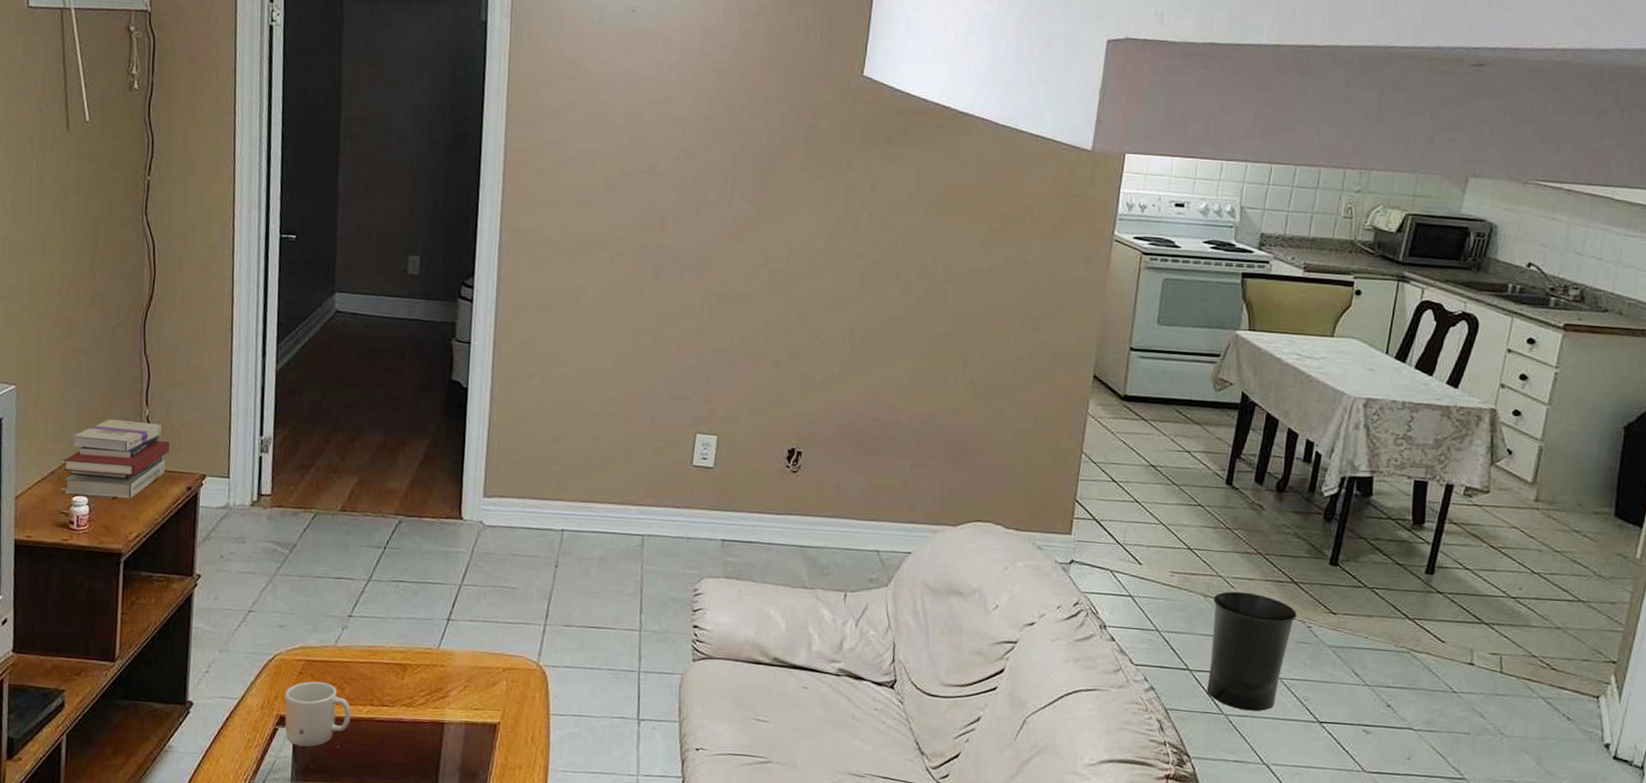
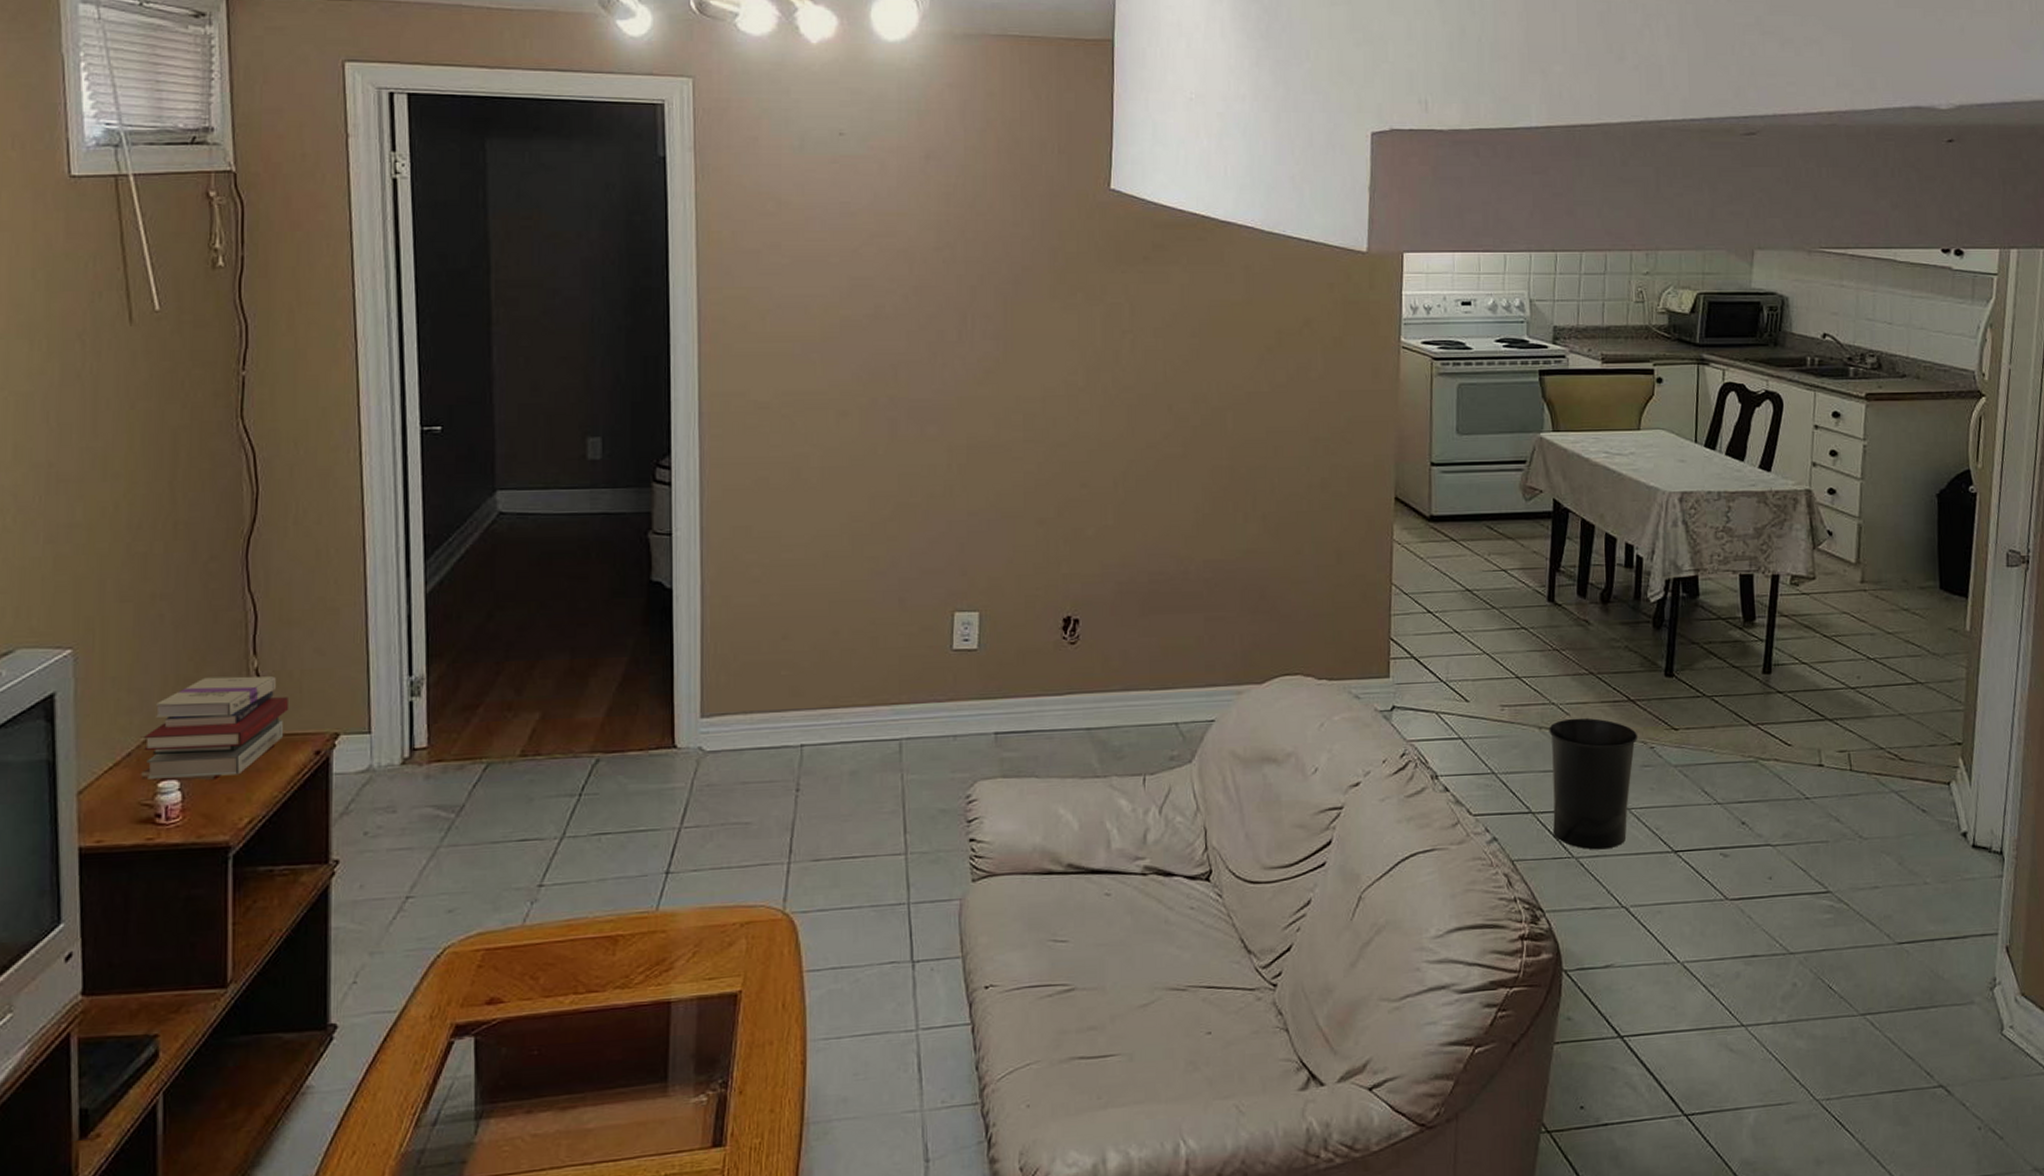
mug: present [284,681,351,747] -> none [460,973,549,1060]

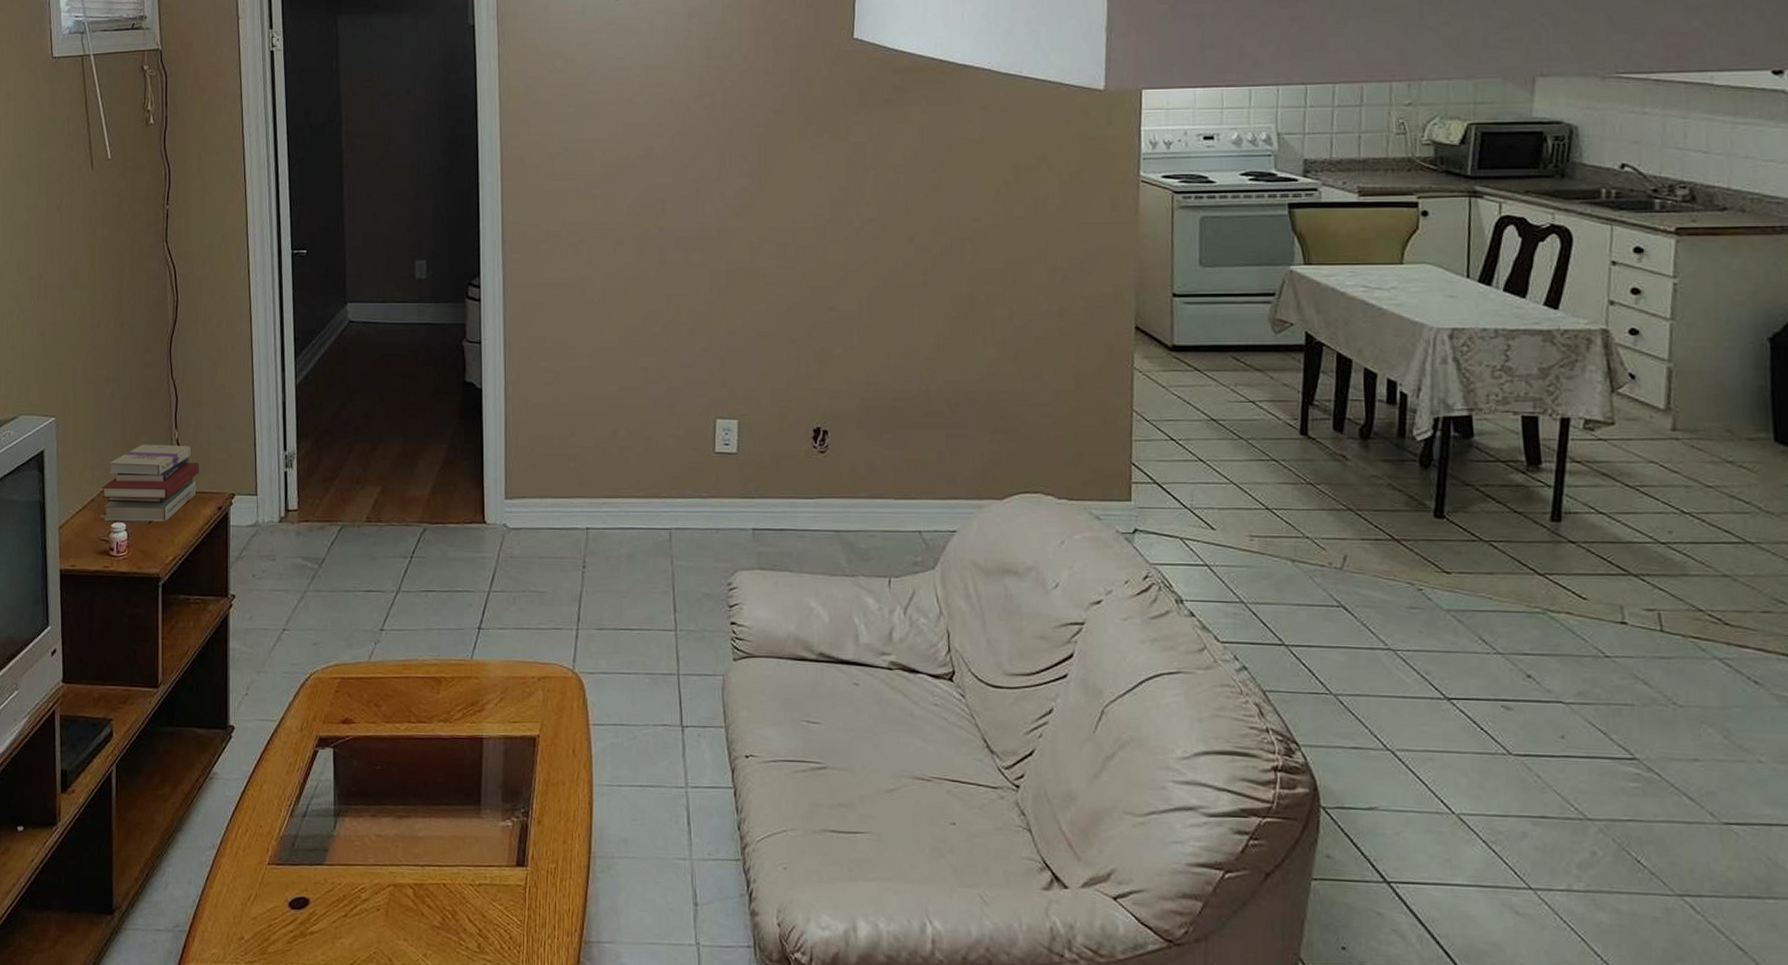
waste bin: present [1549,718,1638,850] -> none [1303,553,1404,689]

